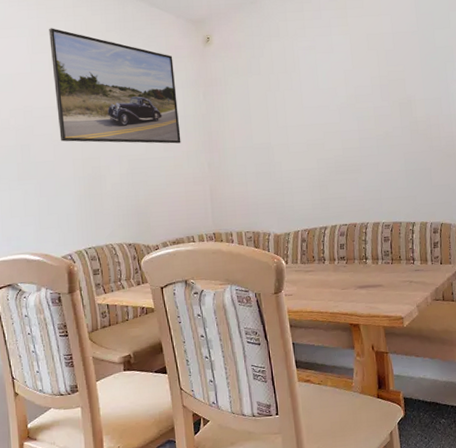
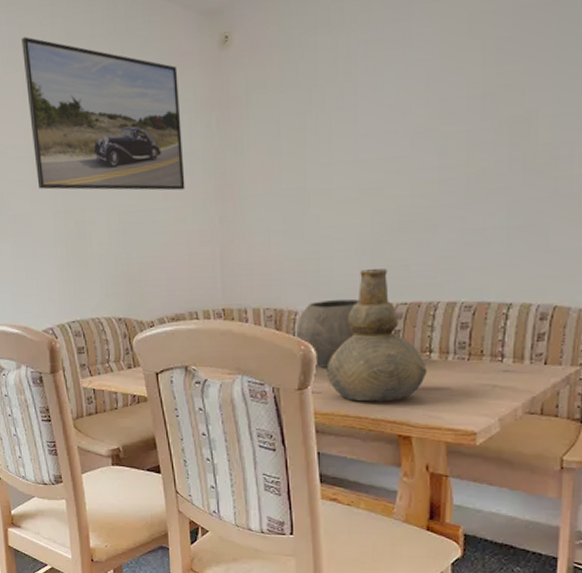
bowl: none [269,222,315,276] -> present [295,298,360,369]
vase: none [294,200,366,300] -> present [326,269,428,402]

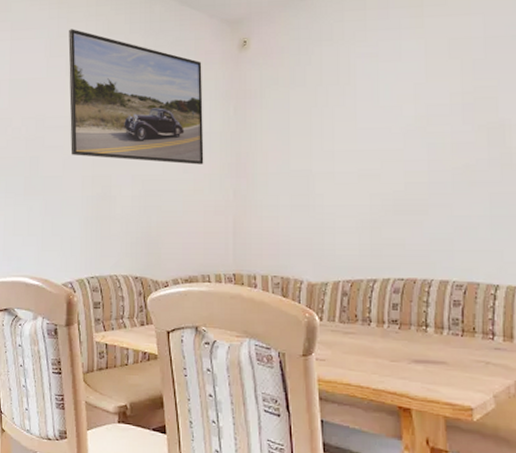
bowl: present [295,298,360,369] -> none [301,271,361,337]
vase: present [326,269,428,402] -> none [329,246,424,372]

